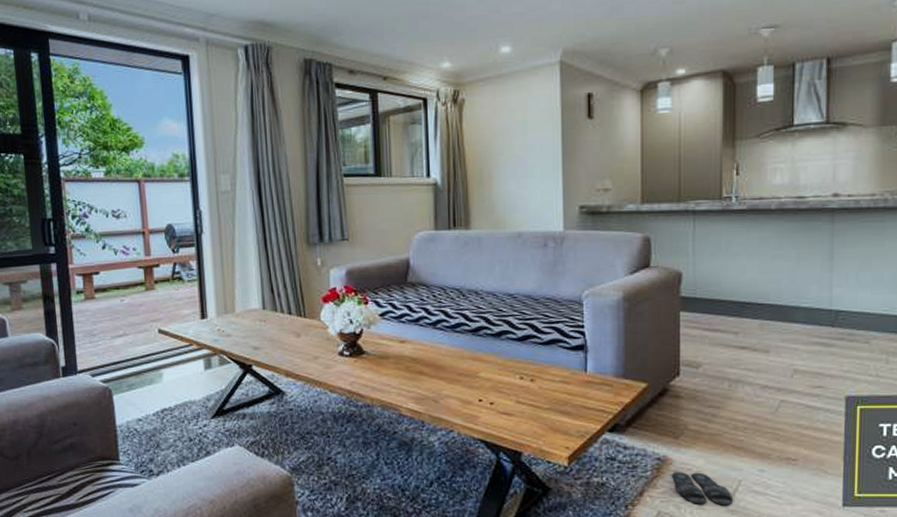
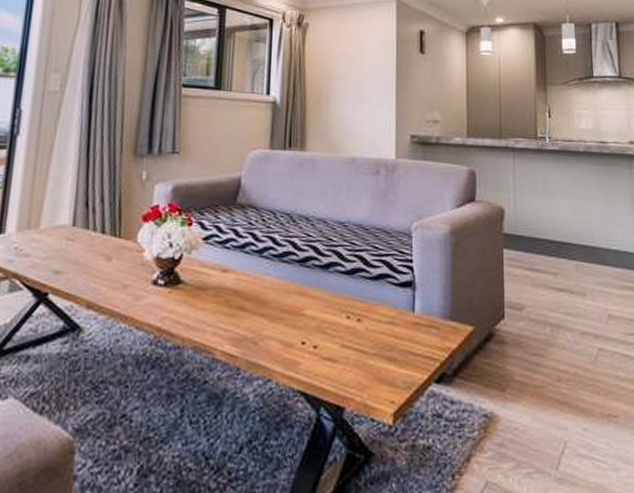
slippers: present [672,472,733,506] -> none [499,432,560,473]

